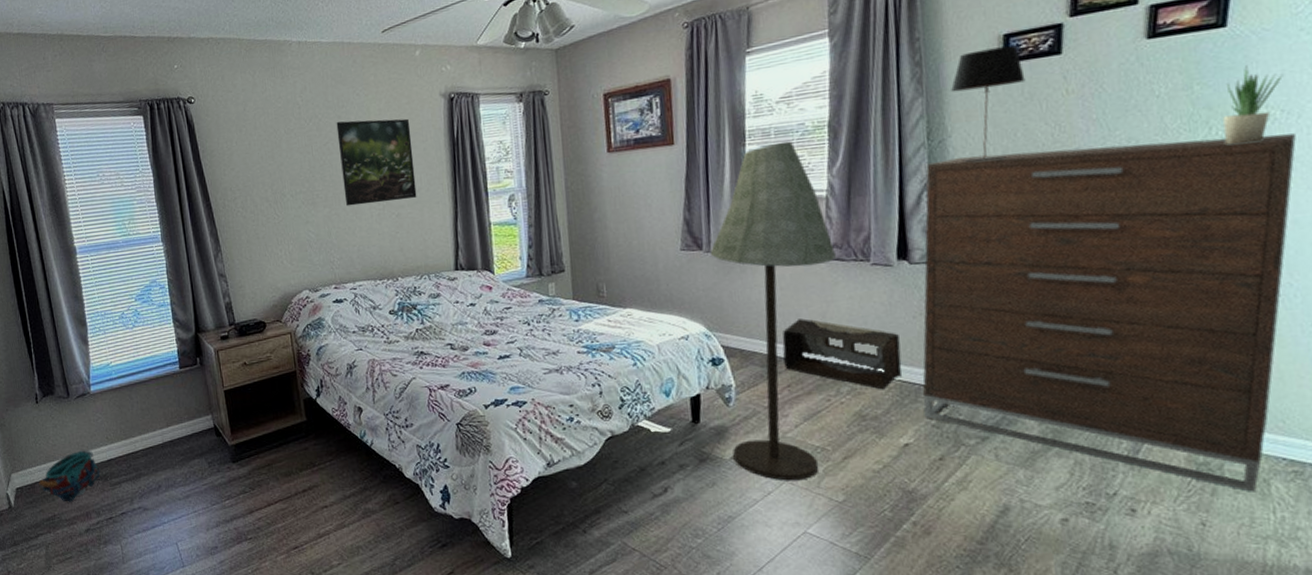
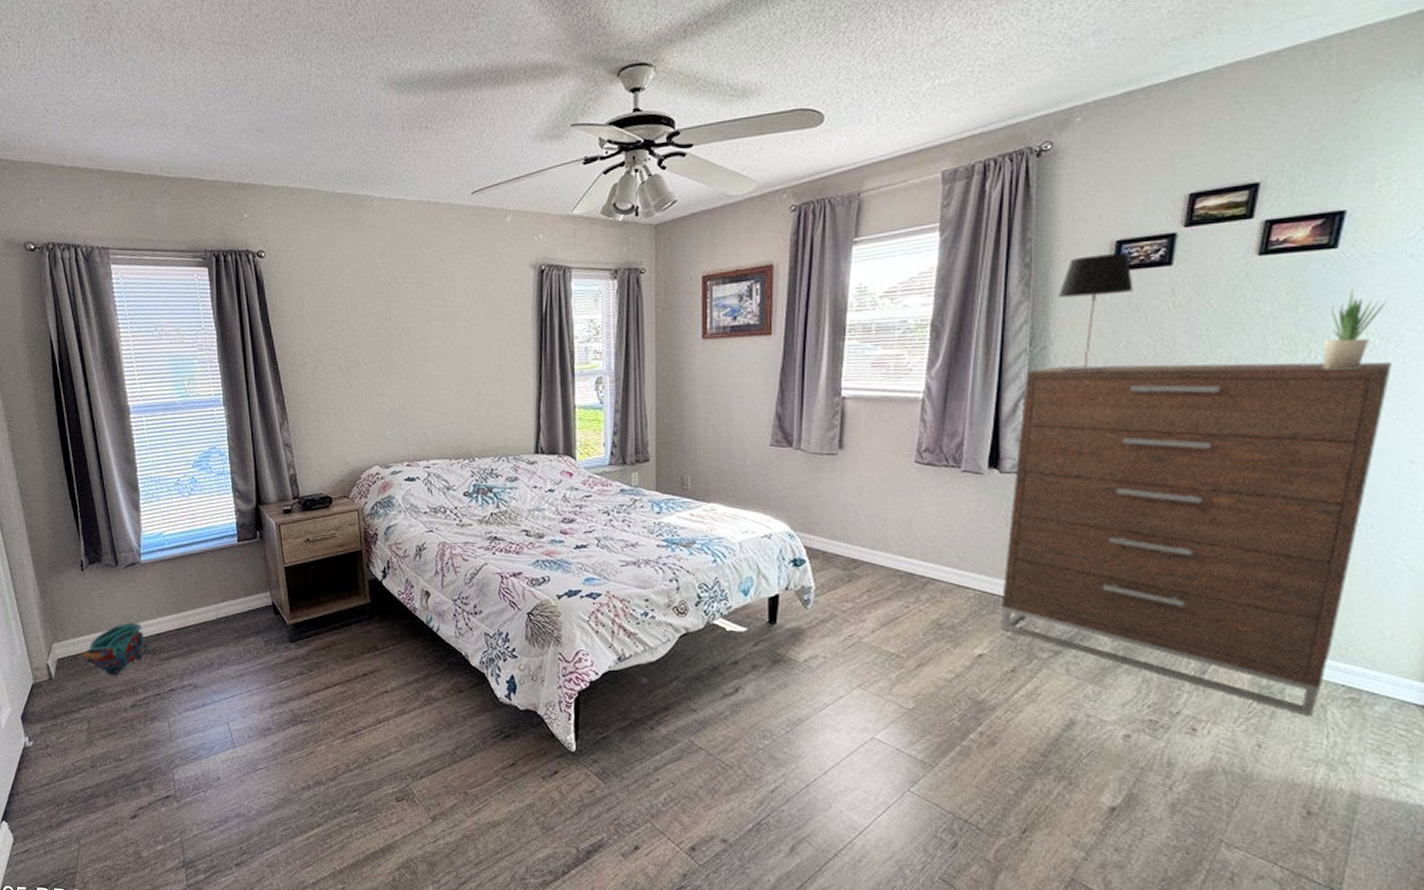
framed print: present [336,118,417,206] -> none [417,287,500,379]
floor lamp: present [710,141,837,481] -> none [800,338,928,686]
storage bin: present [782,318,903,390] -> none [866,523,983,599]

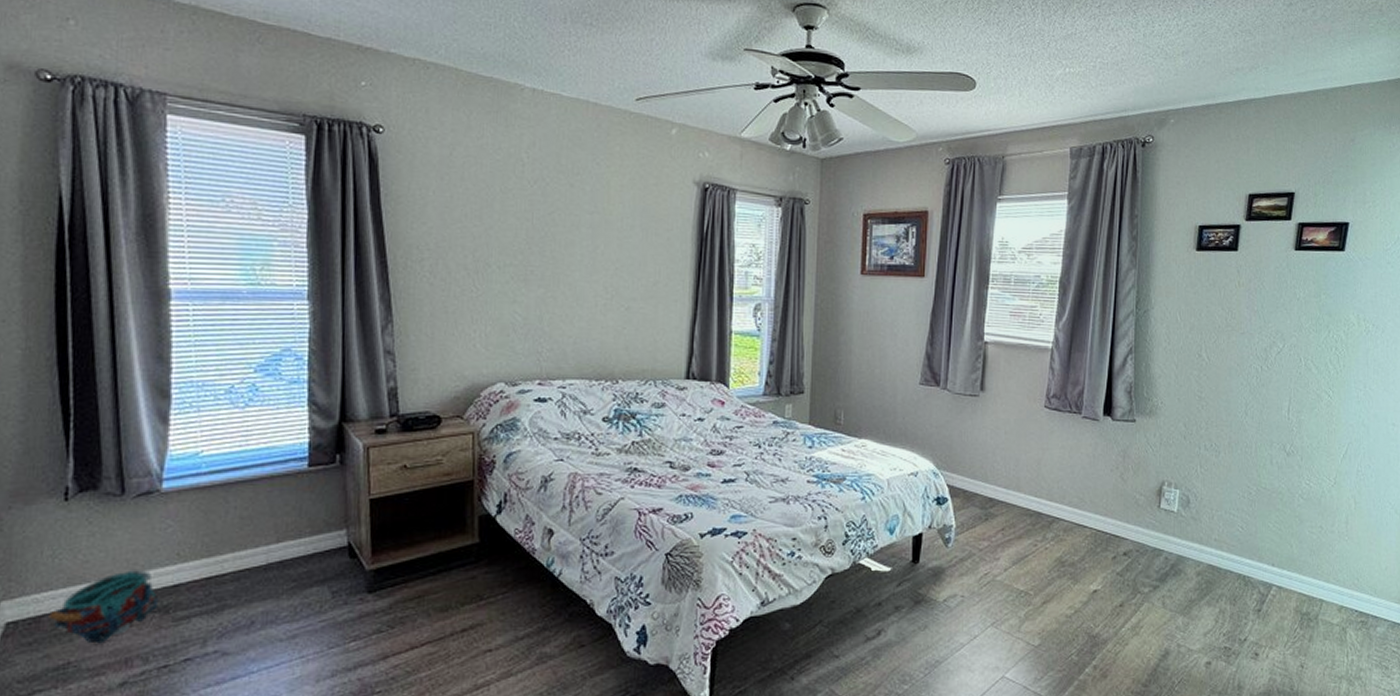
dresser: present [1000,361,1391,717] -> none [1111,327,1380,639]
table lamp: present [1059,253,1134,372] -> none [1157,235,1211,335]
potted plant: present [1323,290,1387,370] -> none [1338,285,1375,348]

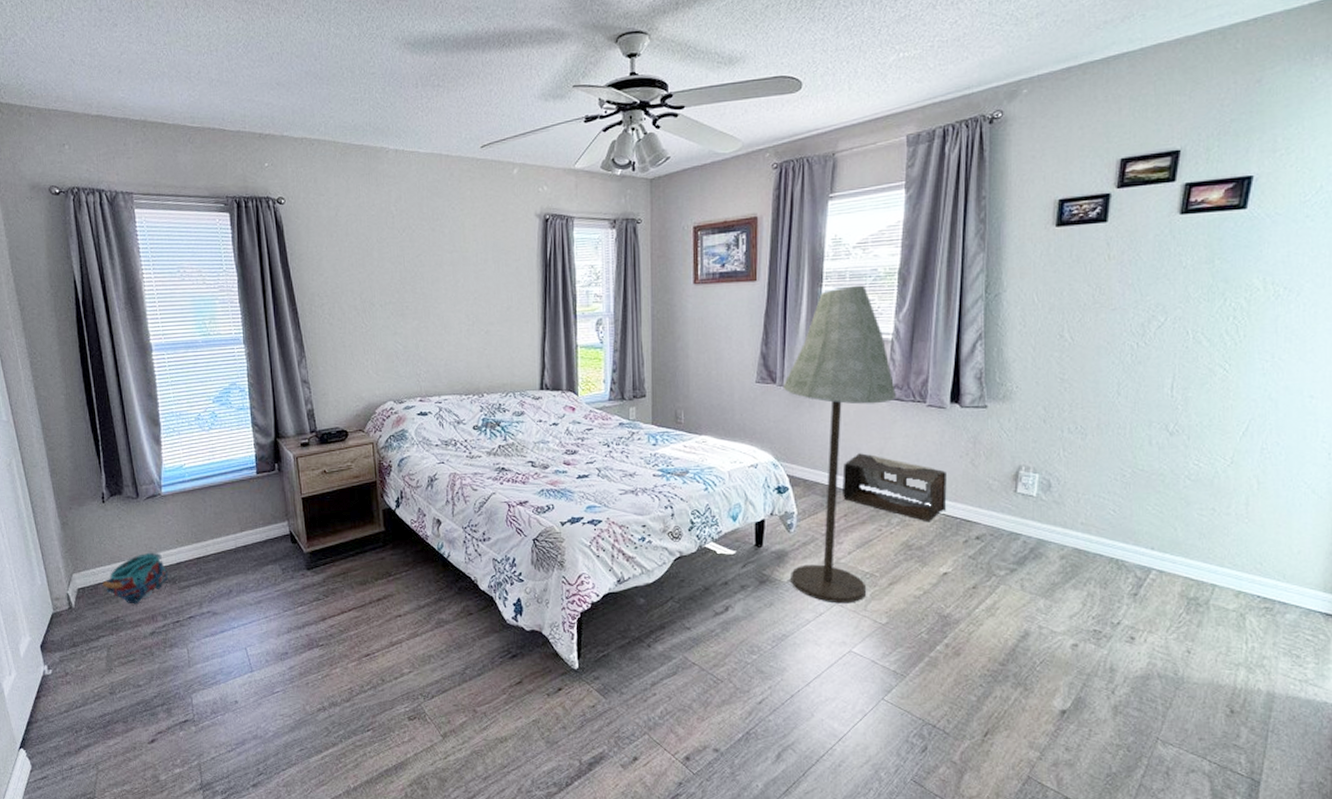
floor lamp: none [946,290,1055,625] -> present [782,285,897,604]
storage bin: none [1001,464,1098,538] -> present [842,453,947,523]

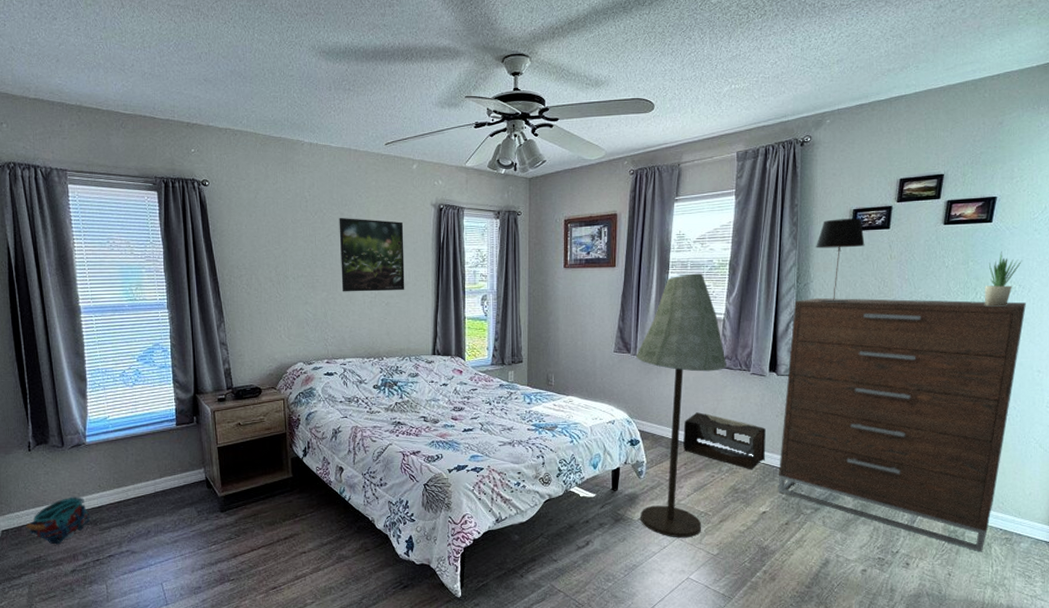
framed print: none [430,233,507,320] -> present [339,217,405,292]
dresser: none [963,309,1294,625] -> present [778,297,1026,552]
table lamp: none [1010,210,1074,317] -> present [816,218,865,303]
potted plant: none [1236,245,1288,316] -> present [985,252,1022,307]

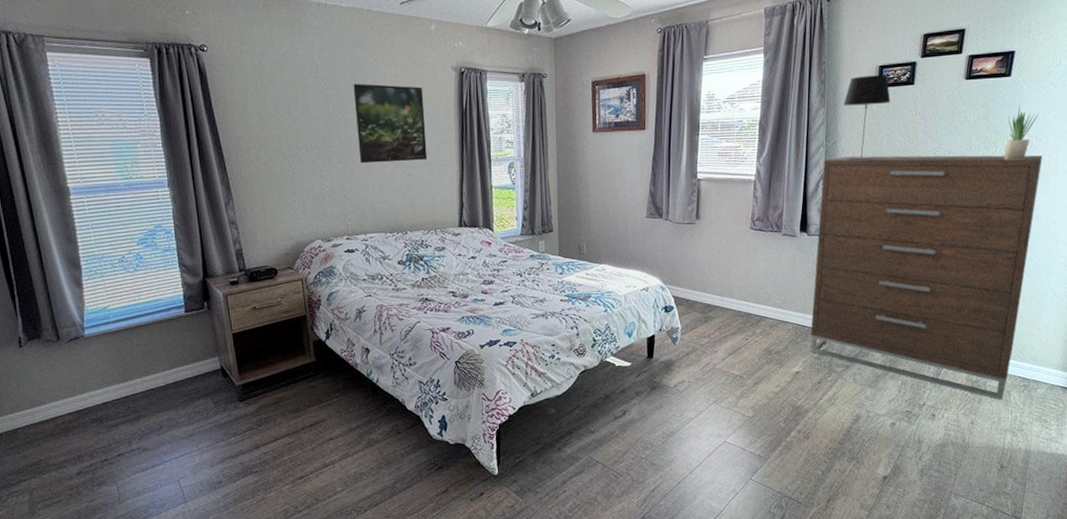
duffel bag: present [26,496,91,545] -> none [22,393,95,447]
floor lamp: present [636,273,728,538] -> none [668,134,759,403]
storage bin: present [683,412,766,470] -> none [717,275,798,331]

